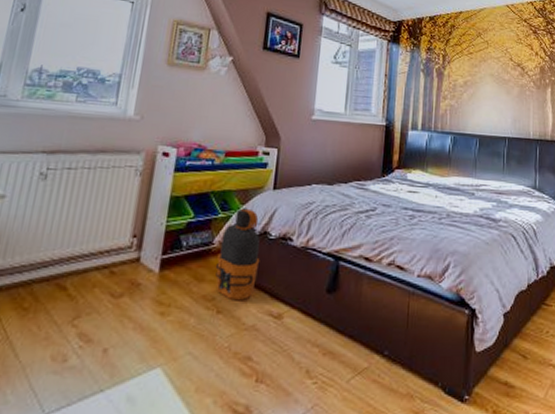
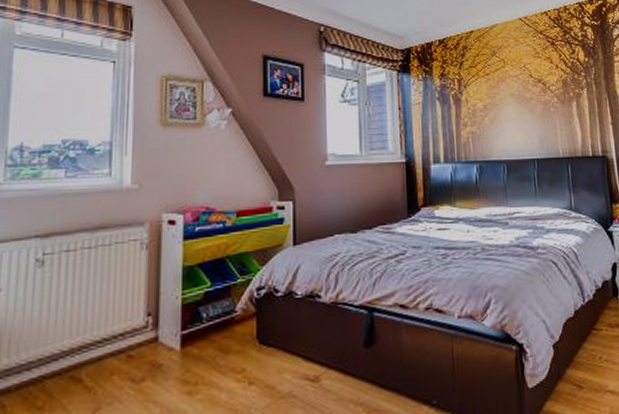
water bottle: present [215,208,260,300] -> none [241,269,289,368]

